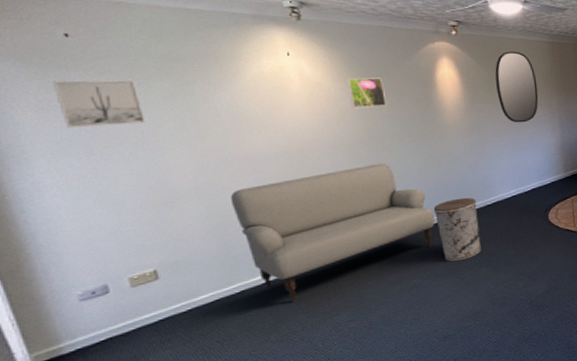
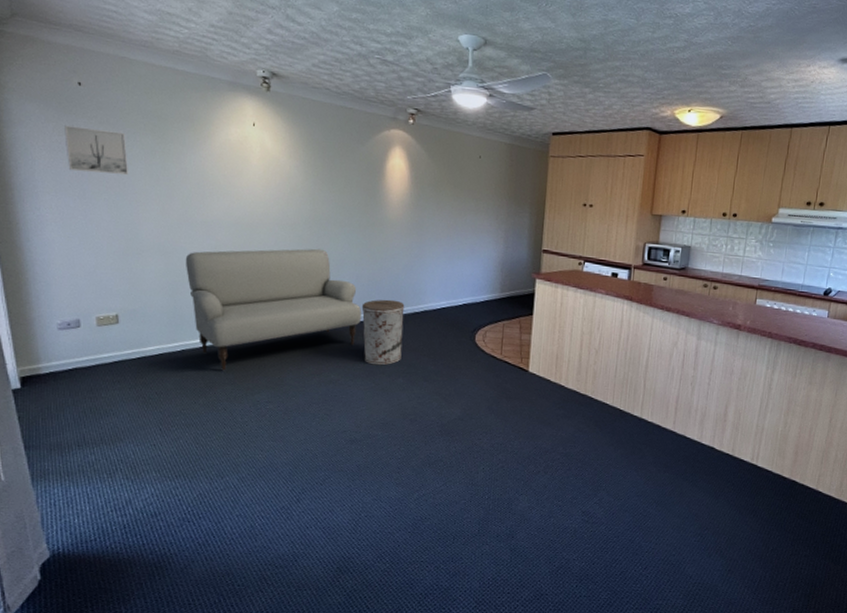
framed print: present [346,77,388,109] -> none [301,156,335,191]
home mirror: present [495,51,539,123] -> none [444,149,488,230]

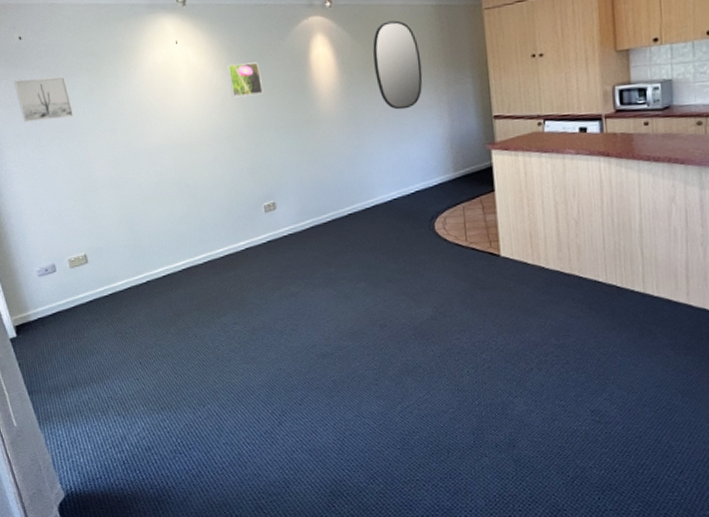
sofa: present [185,248,362,371] -> none [135,157,312,297]
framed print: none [301,156,335,191] -> present [226,62,264,98]
trash can: present [361,299,405,366] -> none [310,198,360,272]
home mirror: none [444,149,488,230] -> present [373,20,423,110]

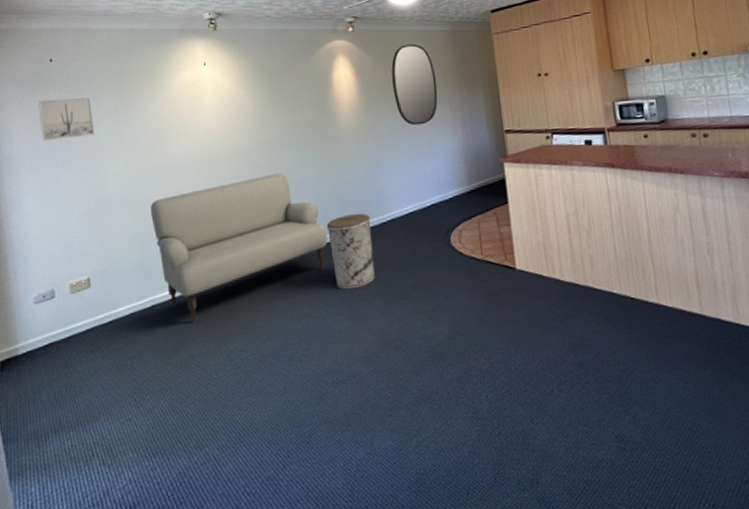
sofa: none [135,157,312,297] -> present [150,172,328,322]
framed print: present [226,62,264,98] -> none [251,82,286,116]
trash can: none [310,198,360,272] -> present [326,213,375,290]

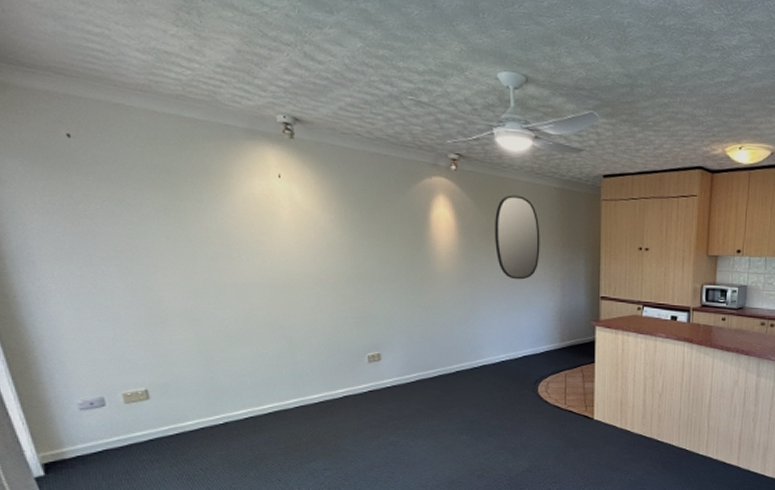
wall art: present [39,96,96,142] -> none [57,184,141,237]
sofa: present [150,172,328,322] -> none [217,307,418,441]
trash can: present [326,213,375,290] -> none [417,356,463,424]

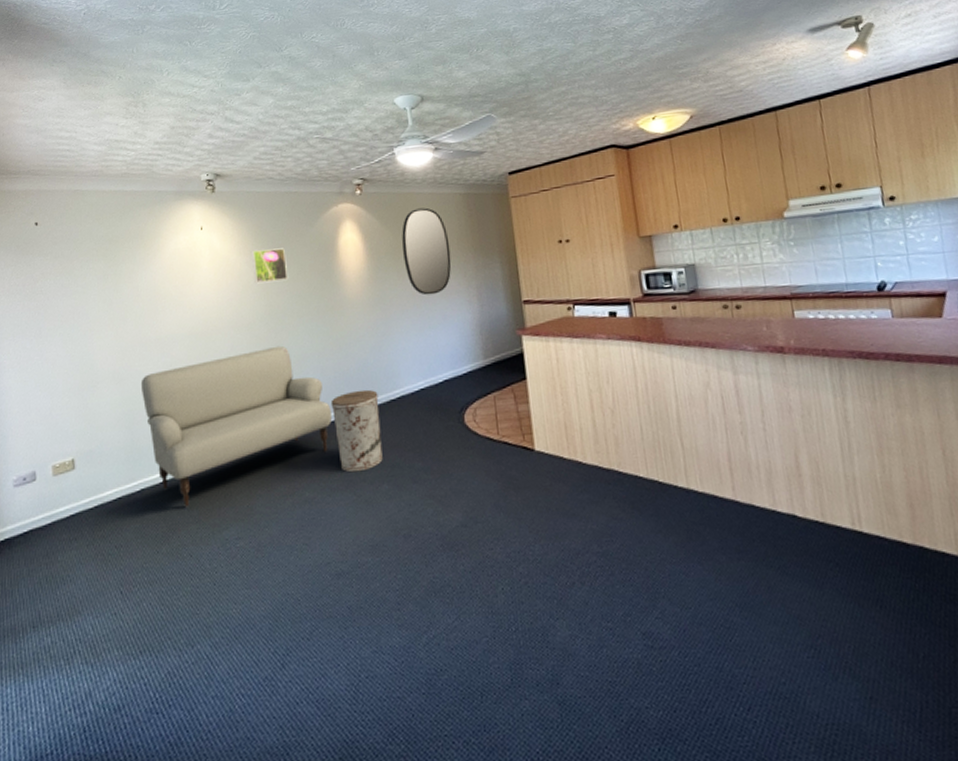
sofa: none [217,307,418,441] -> present [140,345,333,508]
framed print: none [336,208,377,245] -> present [251,248,289,284]
trash can: none [417,356,463,424] -> present [330,389,383,473]

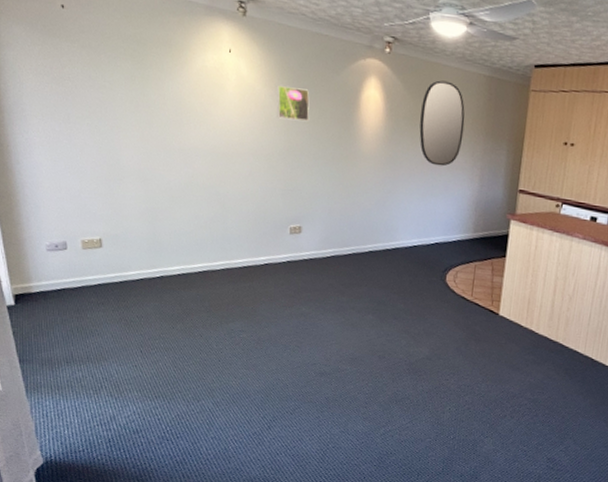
sofa: present [140,345,333,508] -> none [163,179,334,299]
trash can: present [330,389,383,473] -> none [333,234,376,301]

